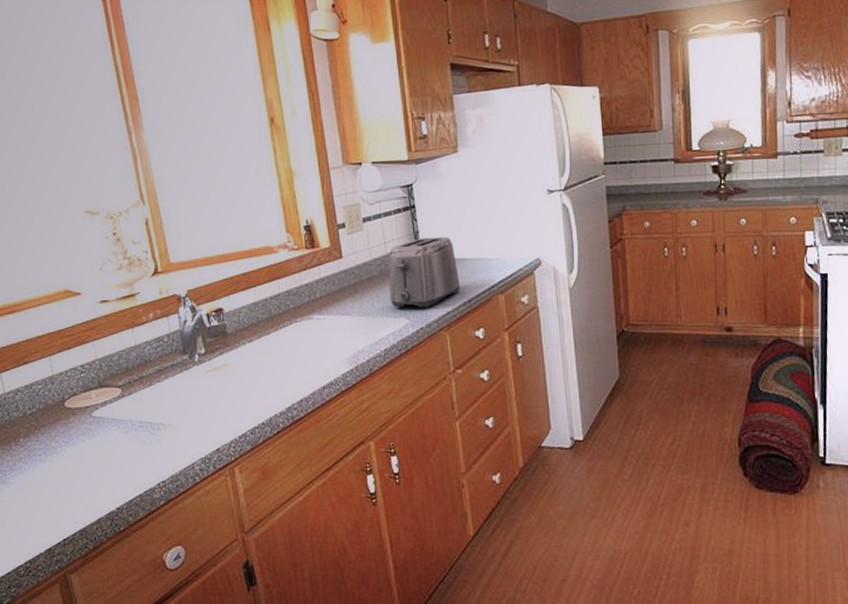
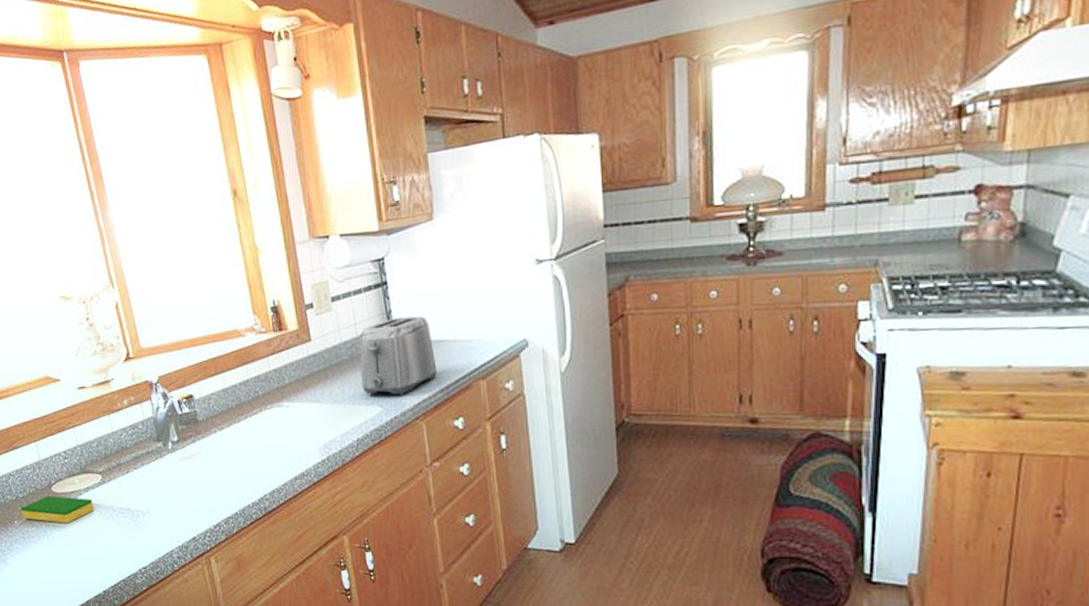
dish sponge: none [28,411,112,440] -> present [21,496,95,523]

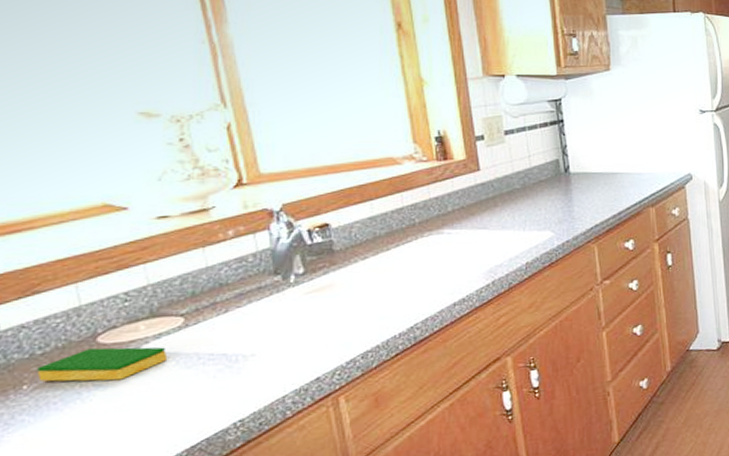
toaster: present [359,316,437,395] -> none [533,151,610,221]

